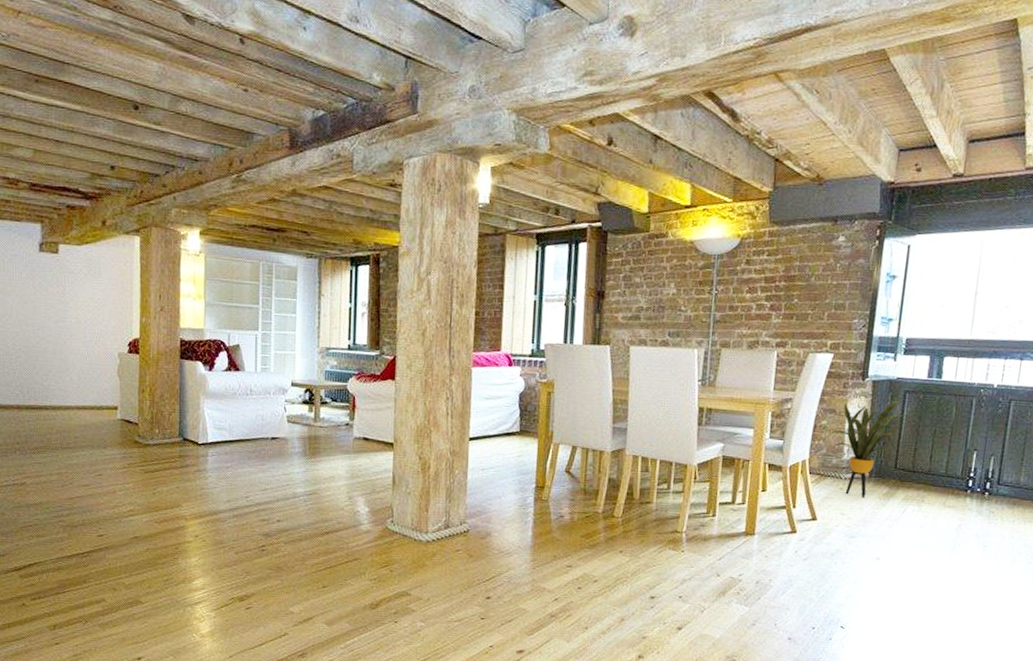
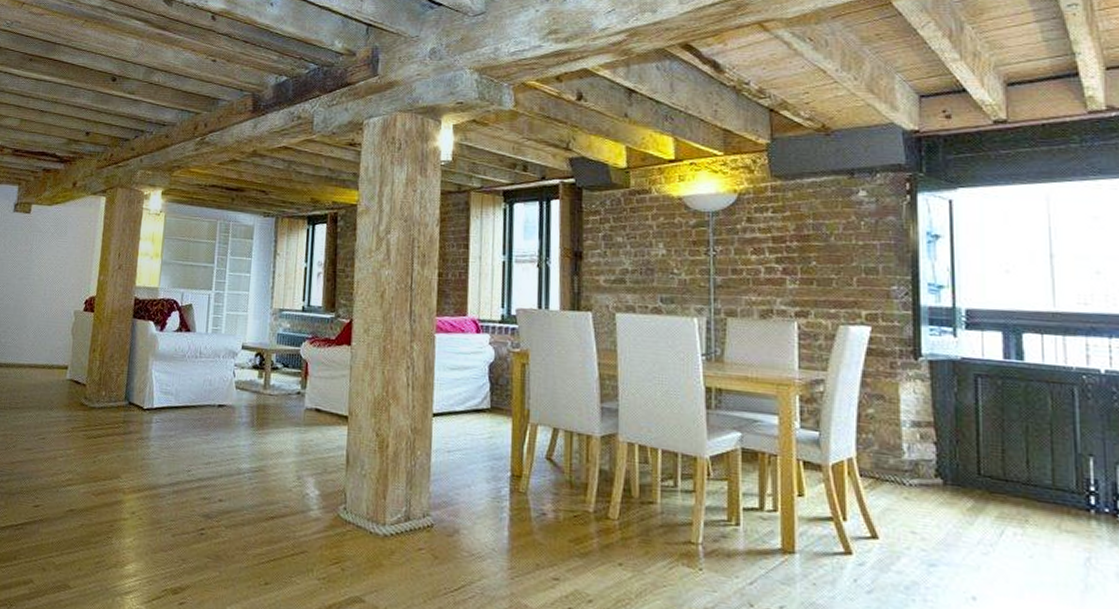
house plant: present [829,400,903,499] -> none [879,386,978,513]

